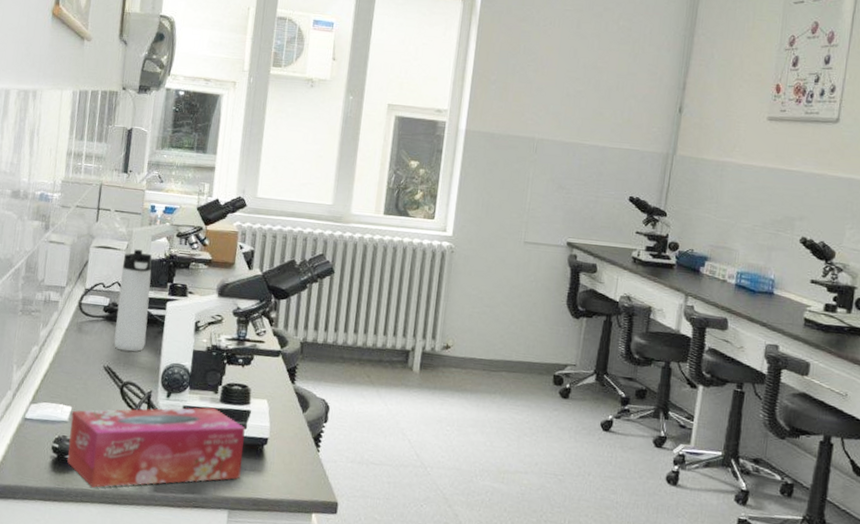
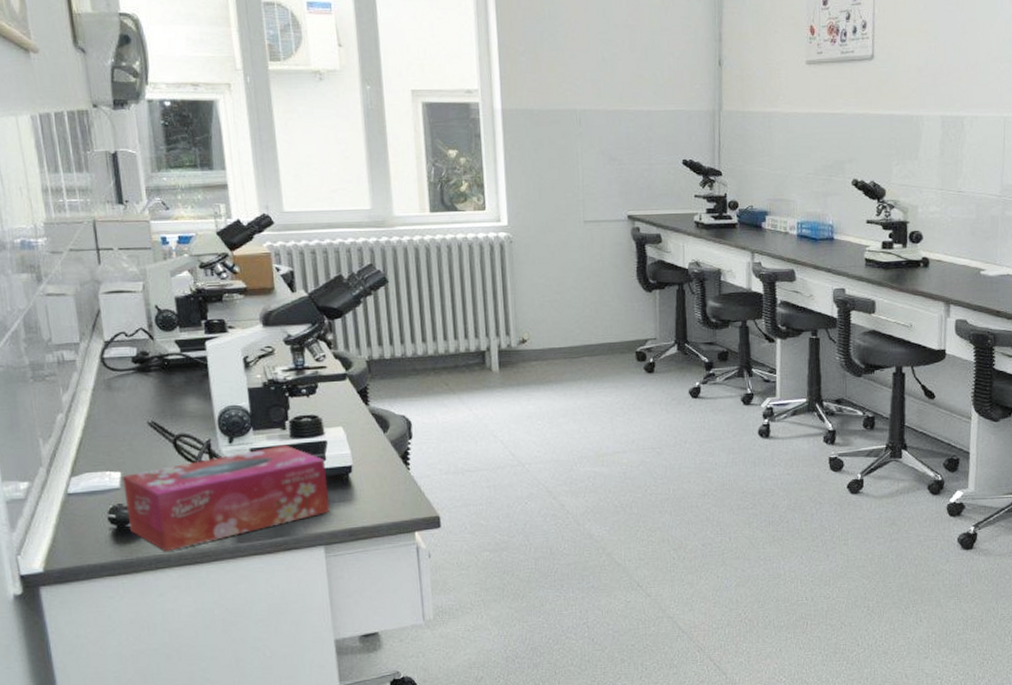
thermos bottle: present [114,249,152,352] -> none [142,288,191,402]

